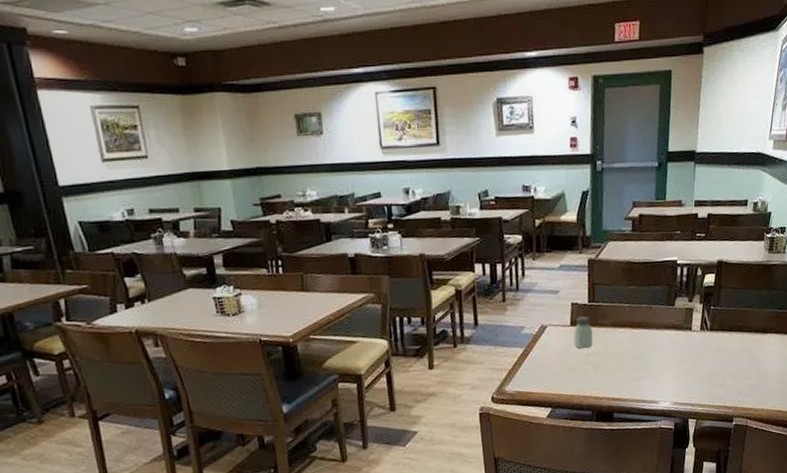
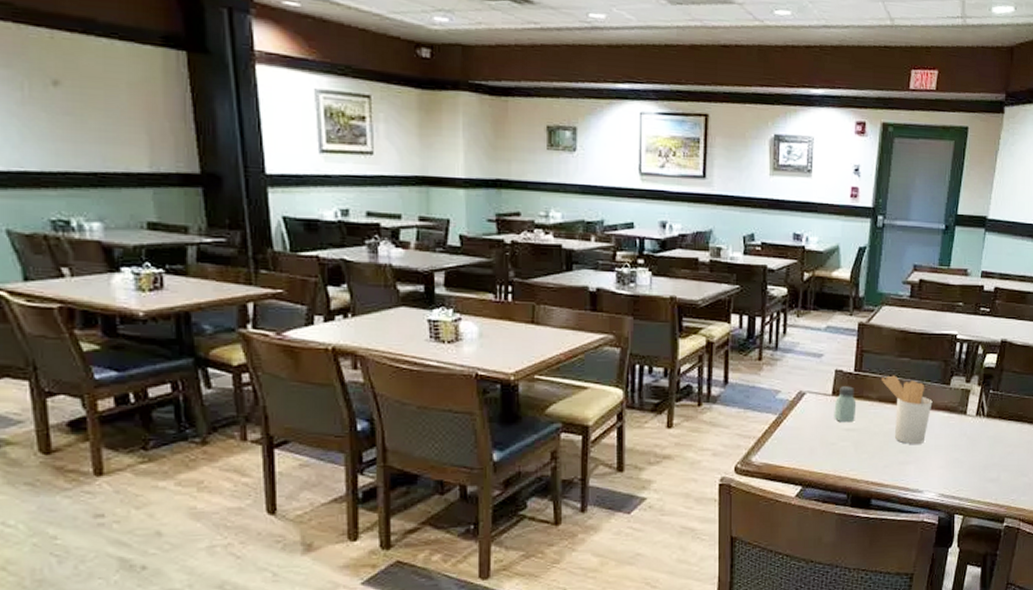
utensil holder: none [613,302,661,362] -> present [882,375,933,444]

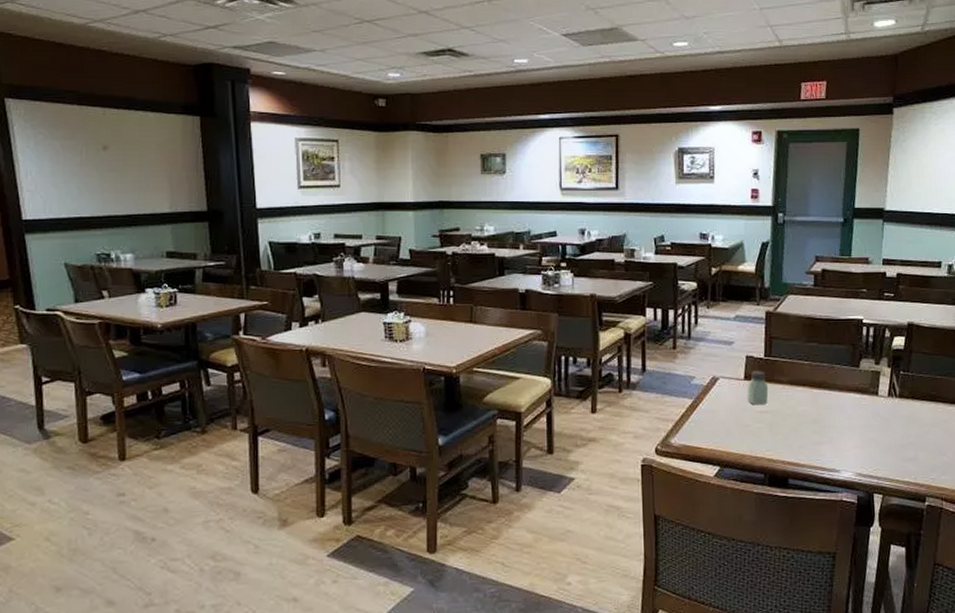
utensil holder: present [882,375,933,444] -> none [791,359,843,425]

